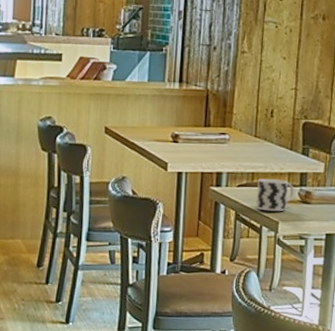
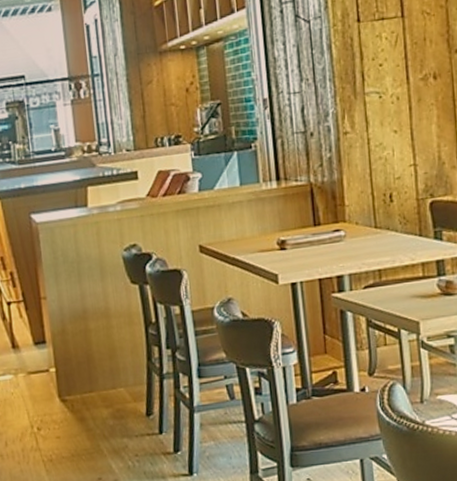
cup: present [256,178,294,212] -> none [387,272,432,312]

